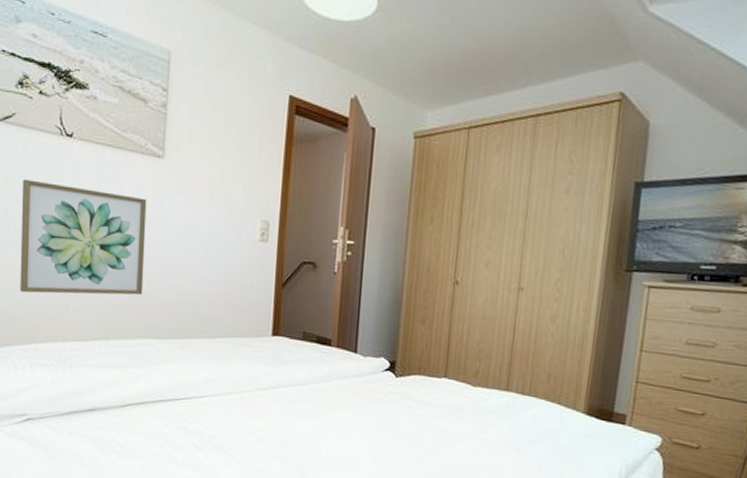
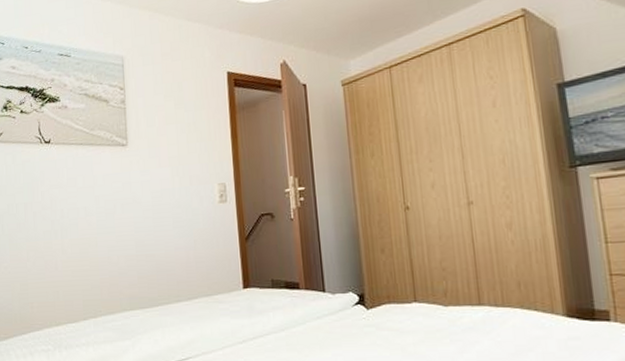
wall art: present [20,179,147,296] -> none [11,183,122,287]

